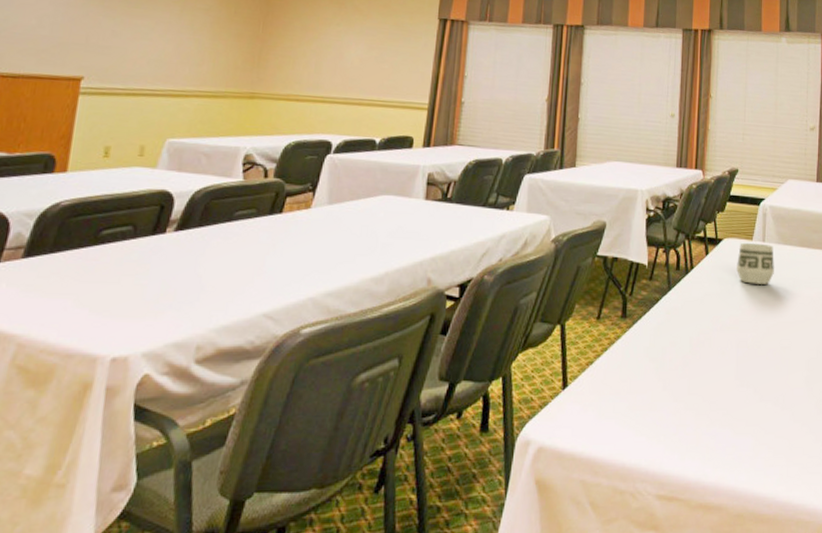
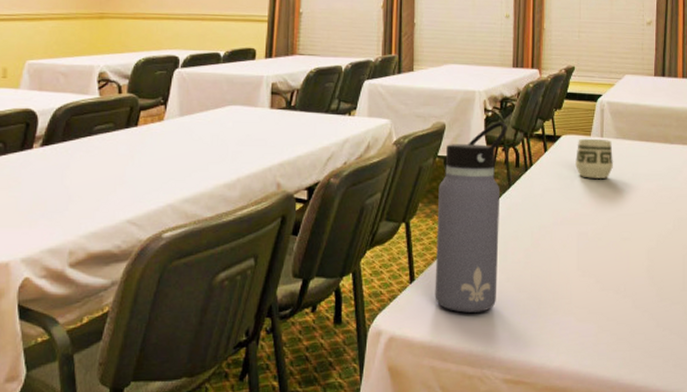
water bottle: none [588,222,669,422] -> present [435,121,507,313]

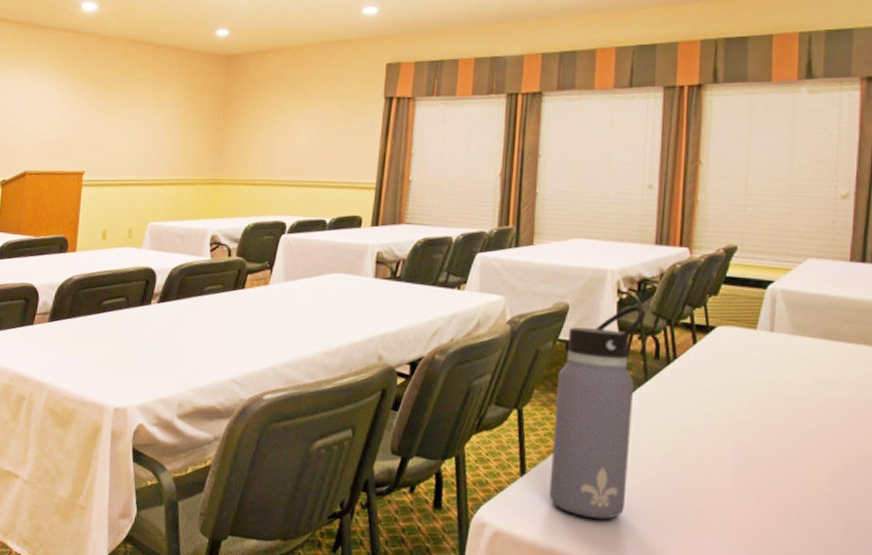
cup: present [575,138,613,179] -> none [734,331,787,382]

